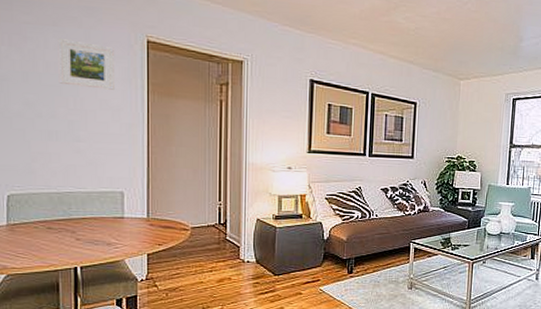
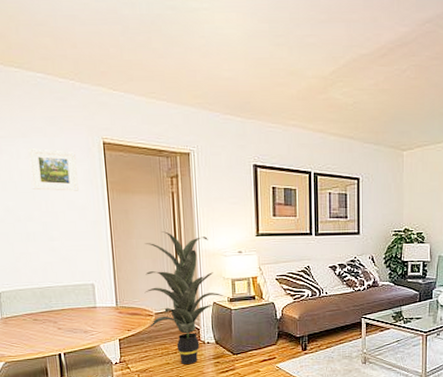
indoor plant: none [181,140,271,284] -> present [144,231,226,364]

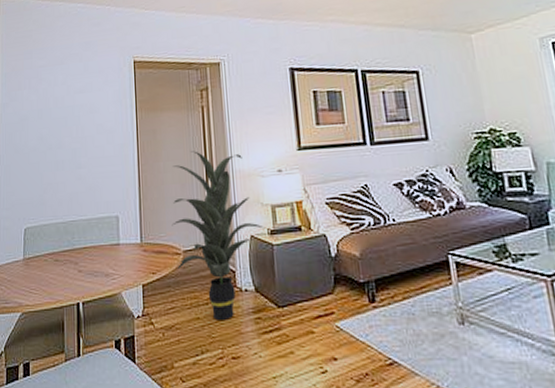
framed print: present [27,148,79,191] -> none [64,73,108,116]

